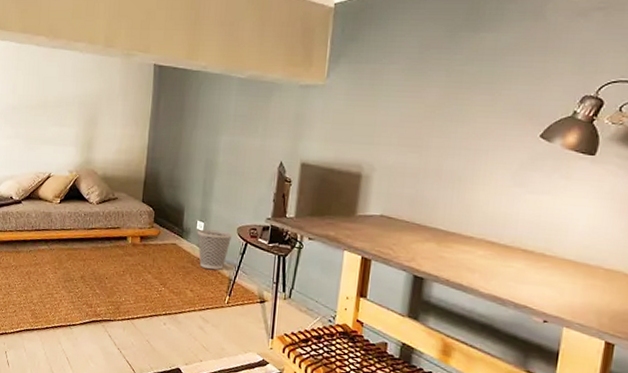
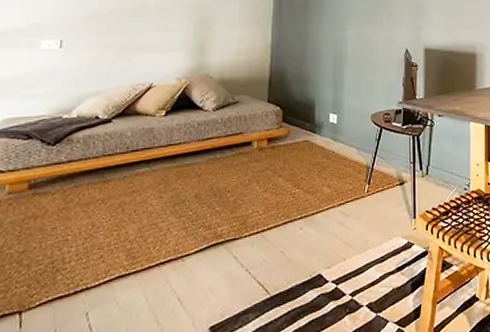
wastebasket: present [197,229,233,270] -> none [330,120,367,161]

